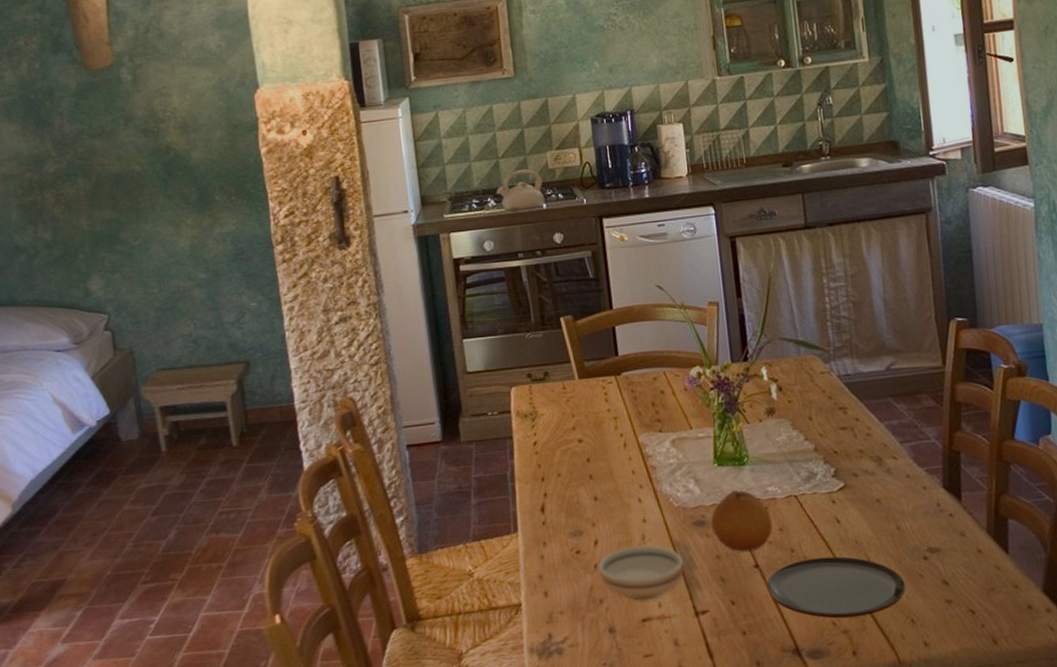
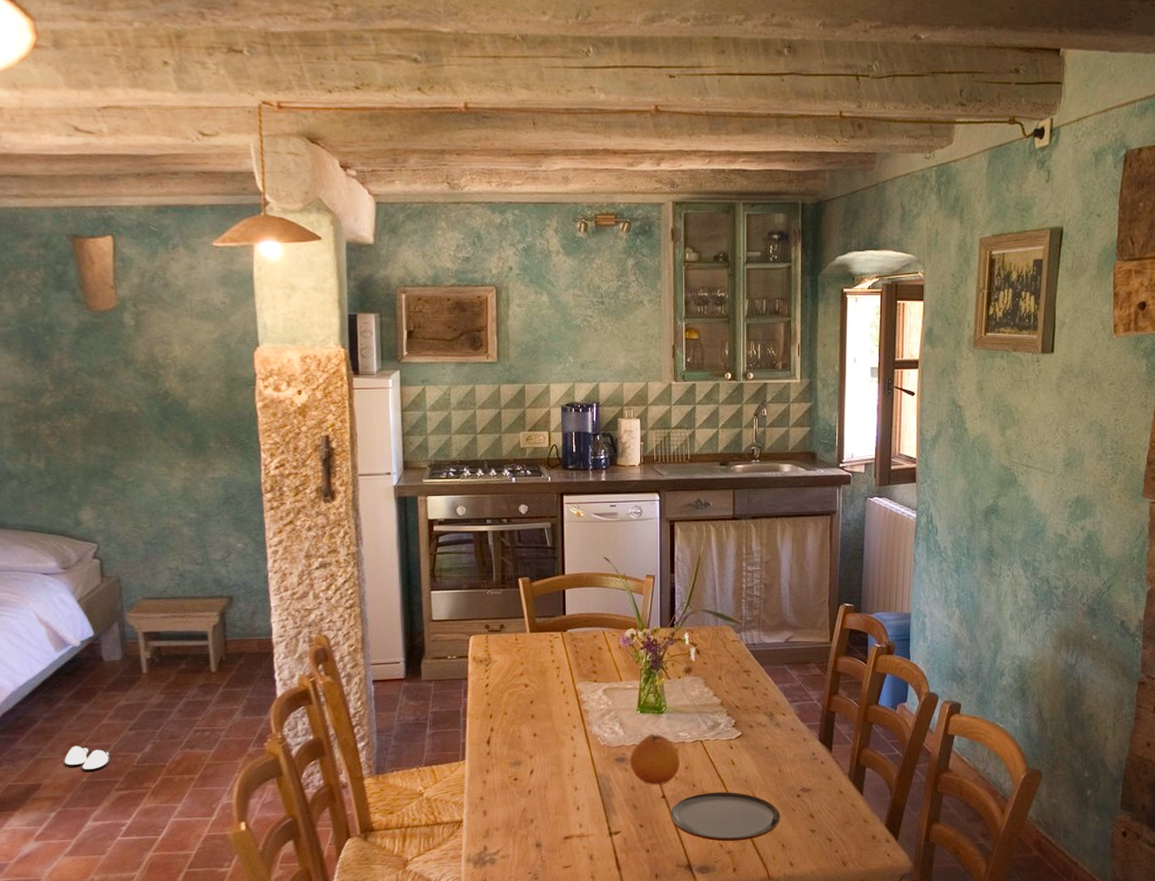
slippers: none [86,536,135,564] -> present [63,746,111,771]
teapot: present [496,169,546,212] -> none [472,445,515,483]
bowl: present [599,545,684,599] -> none [533,776,604,820]

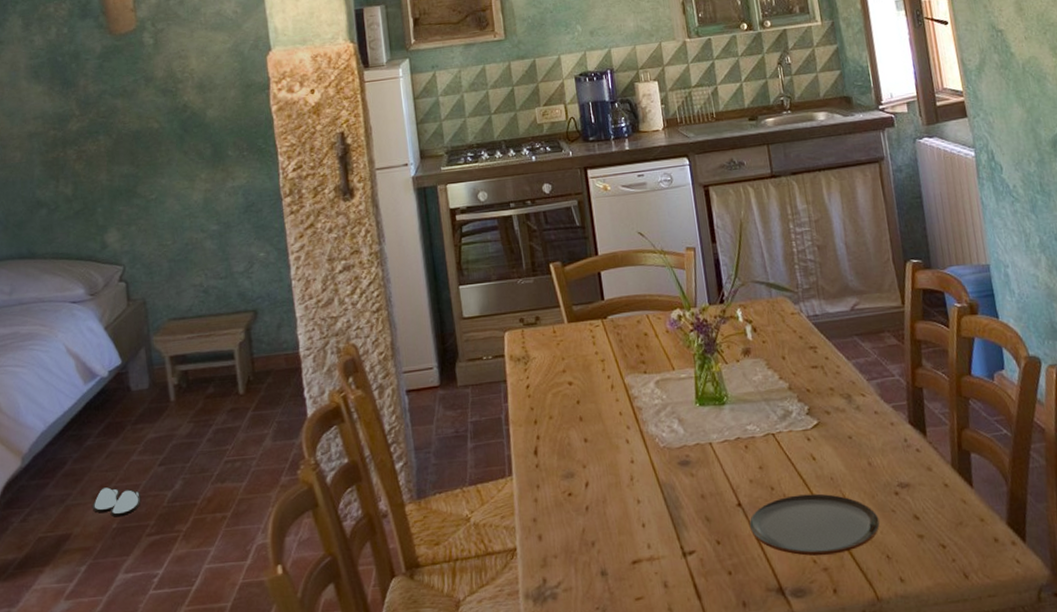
fruit: present [629,734,680,784] -> none [695,429,753,491]

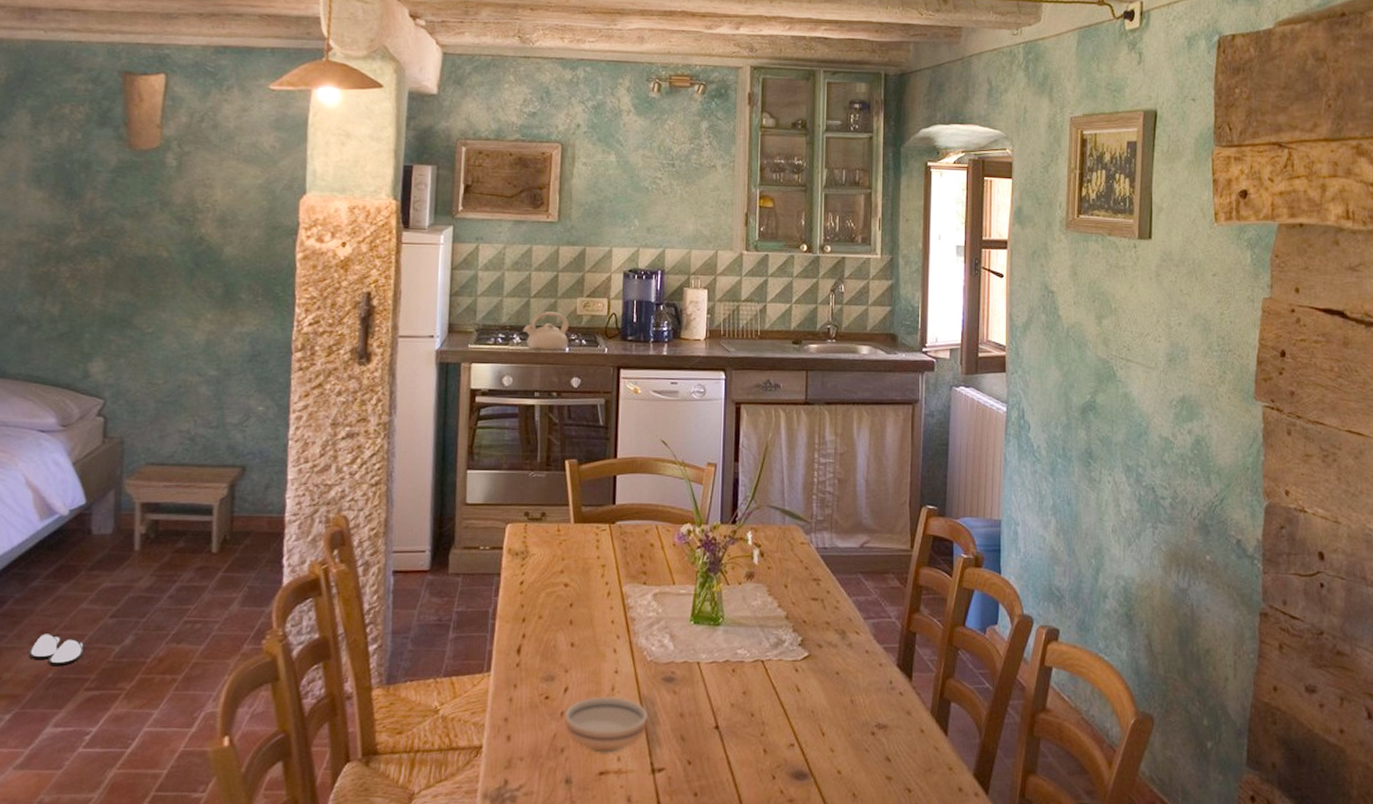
teapot: none [489,124,535,165] -> present [523,310,569,351]
bowl: none [590,486,671,541] -> present [565,696,649,752]
plate: present [749,493,880,556] -> none [723,724,851,787]

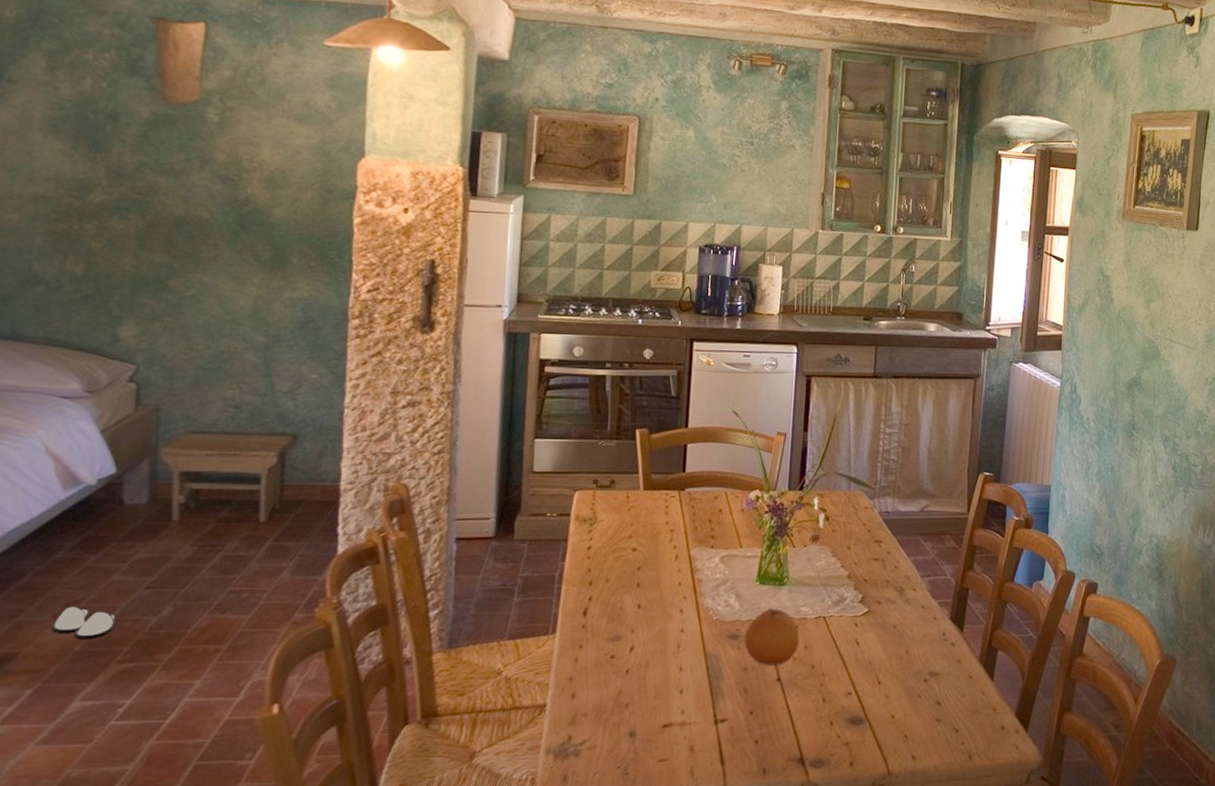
teapot: present [523,310,569,351] -> none [595,283,643,323]
bowl: present [565,696,649,752] -> none [630,654,713,706]
fruit: none [679,650,737,712] -> present [743,608,800,665]

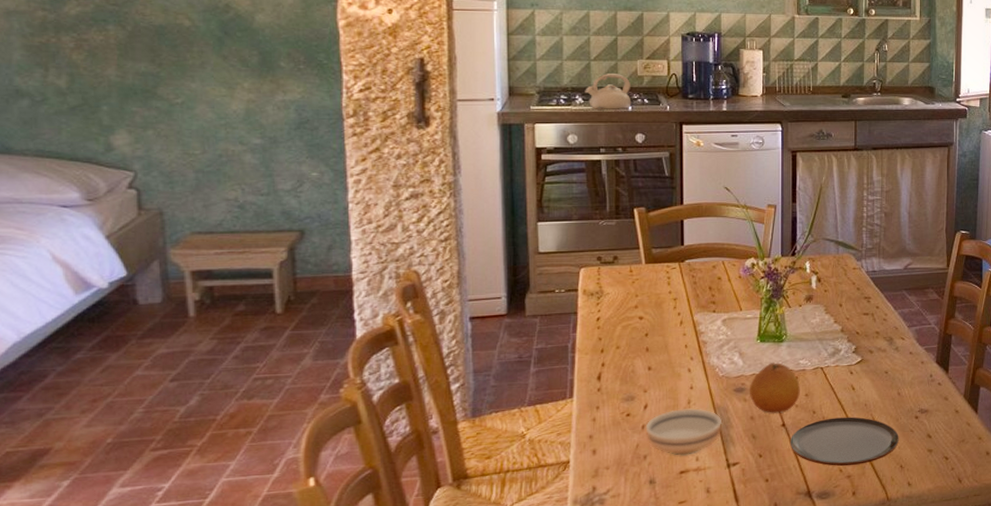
slippers: present [51,606,117,639] -> none [81,402,146,431]
teapot: none [595,283,643,323] -> present [585,72,632,111]
bowl: none [630,654,713,706] -> present [646,408,723,455]
plate: none [784,675,905,731] -> present [789,417,899,466]

